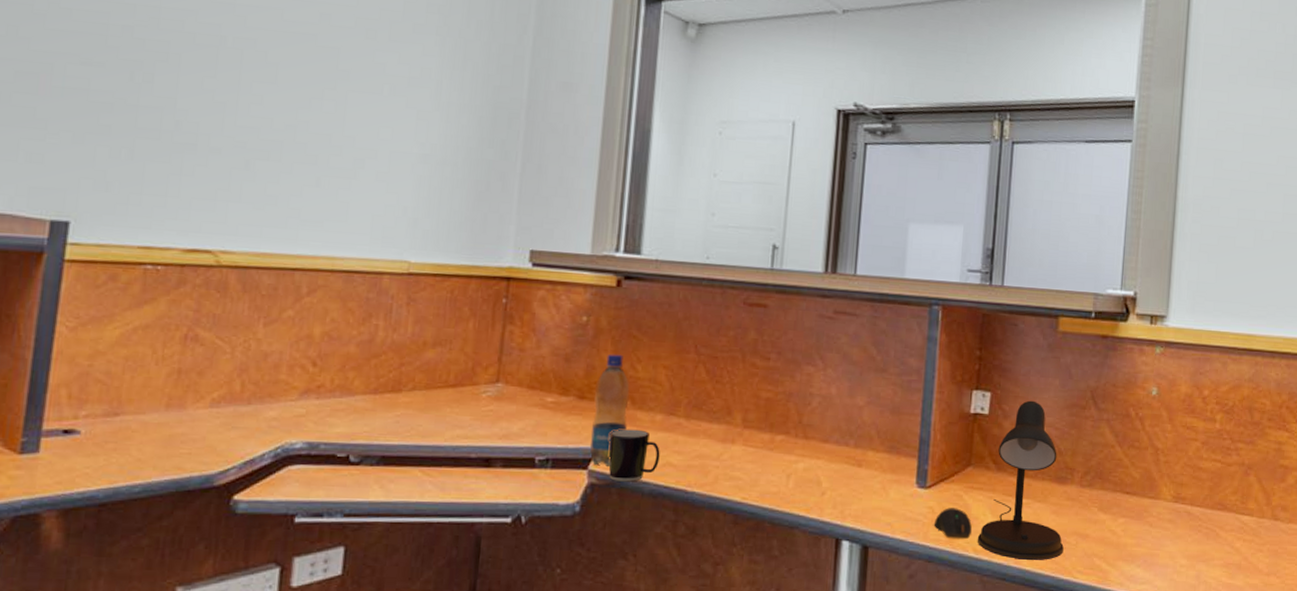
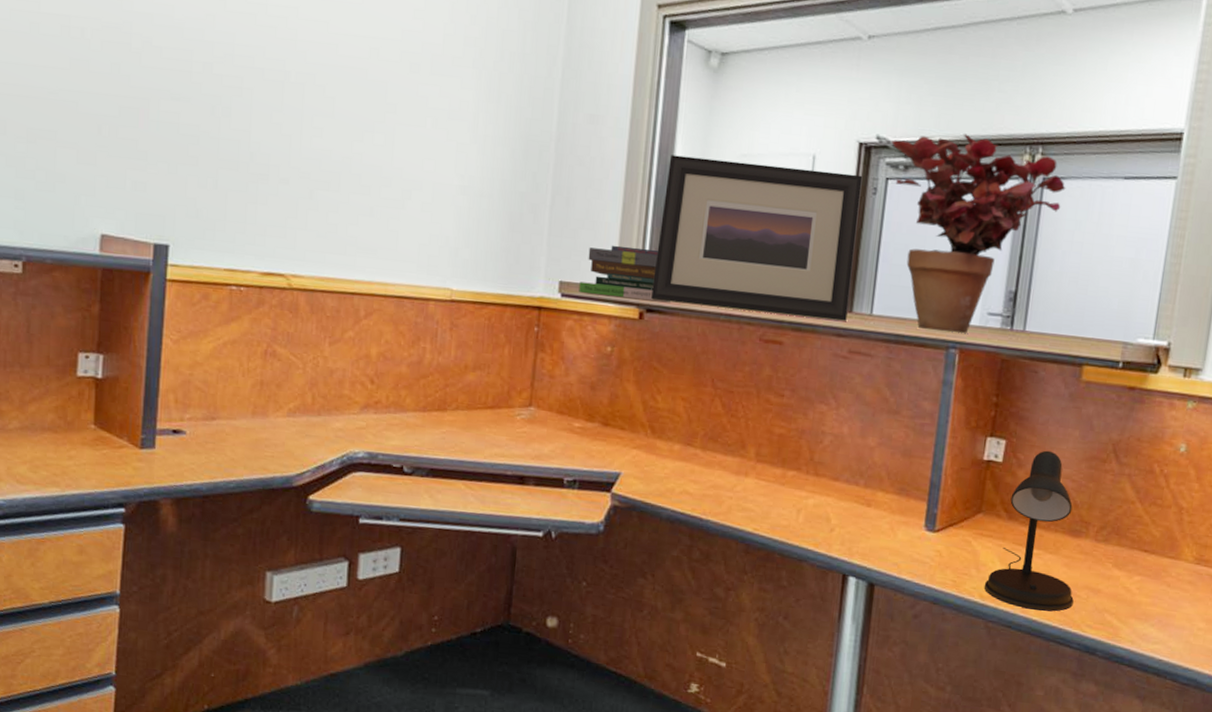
books: none [551,212,651,270] -> present [579,245,672,303]
bottle: present [590,354,630,466] -> none [613,384,651,491]
mug: present [609,429,660,482] -> none [630,456,678,507]
picture frame: none [630,122,842,282] -> present [651,155,863,321]
potted plant: none [869,101,1034,291] -> present [892,133,1066,334]
computer mouse: present [935,508,972,540] -> none [941,552,980,585]

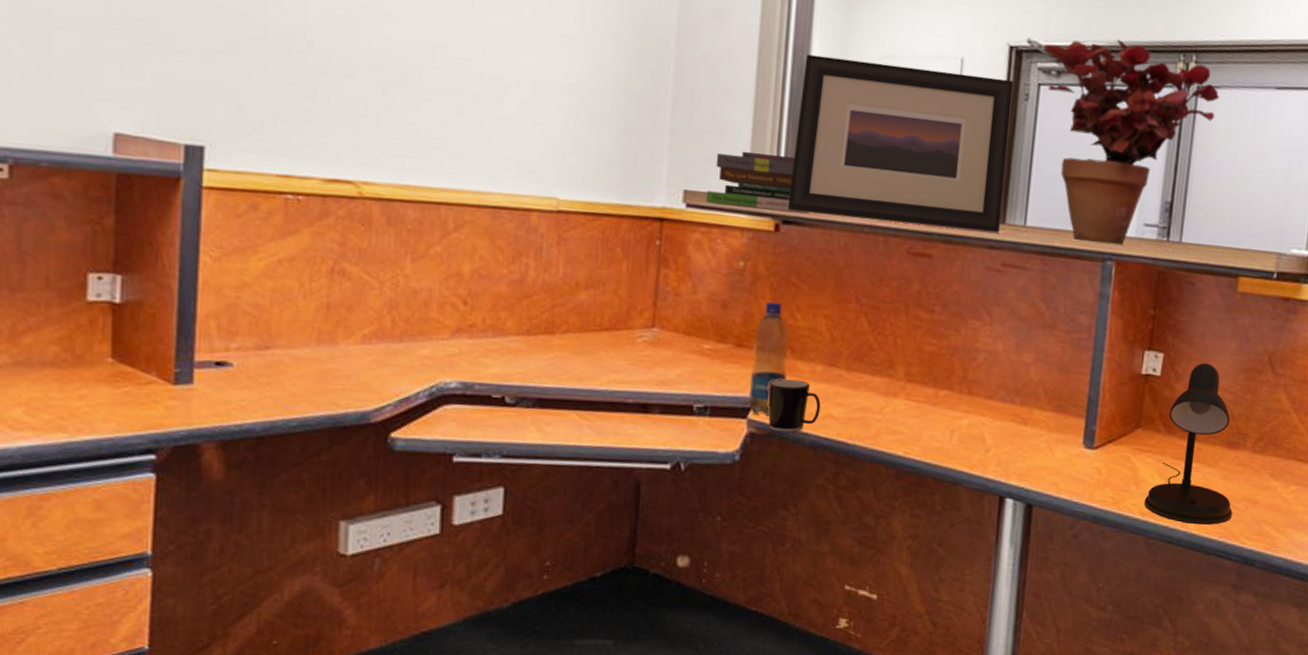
bottle: none [613,384,651,491] -> present [749,301,790,416]
mug: none [630,456,678,507] -> present [768,379,821,433]

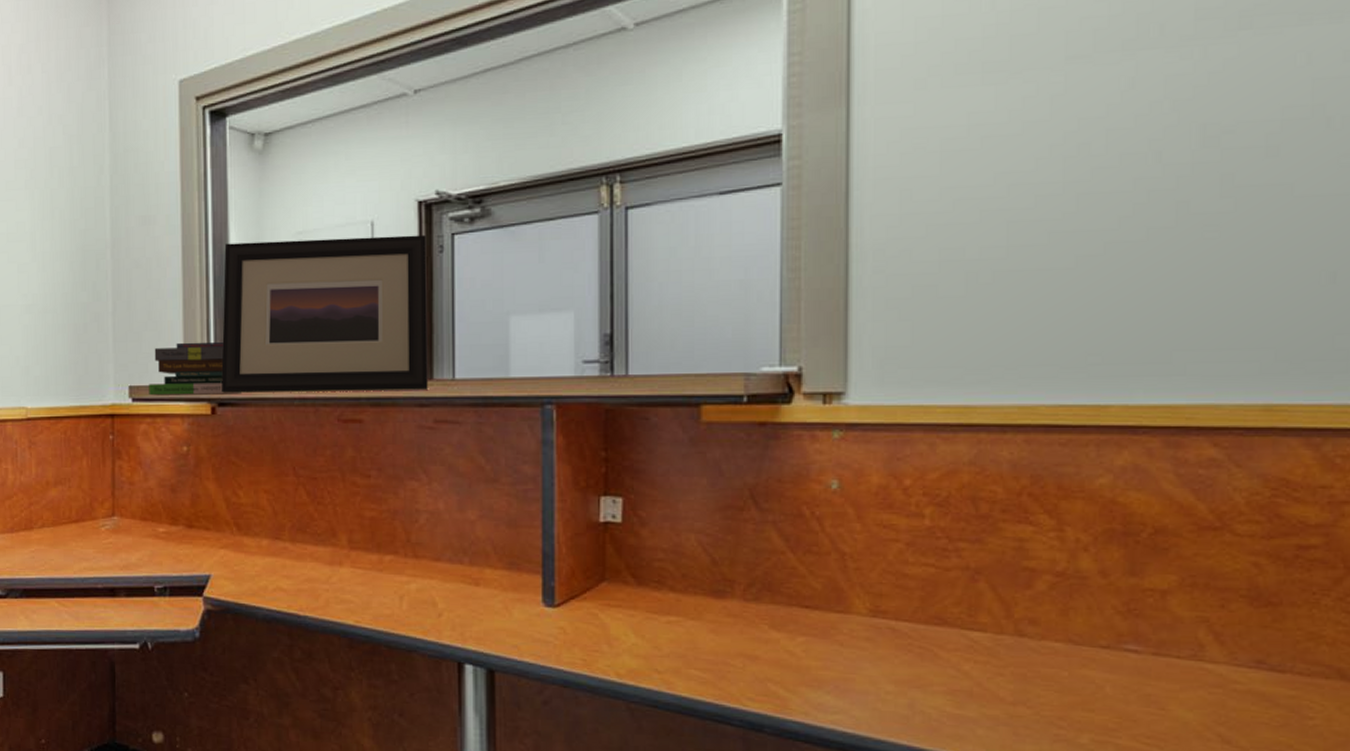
bottle: present [749,301,790,416] -> none [201,482,235,593]
mug: present [768,379,821,433] -> none [220,555,270,608]
potted plant: present [1043,39,1220,246] -> none [453,174,653,388]
desk lamp: present [1144,362,1233,525] -> none [619,504,727,686]

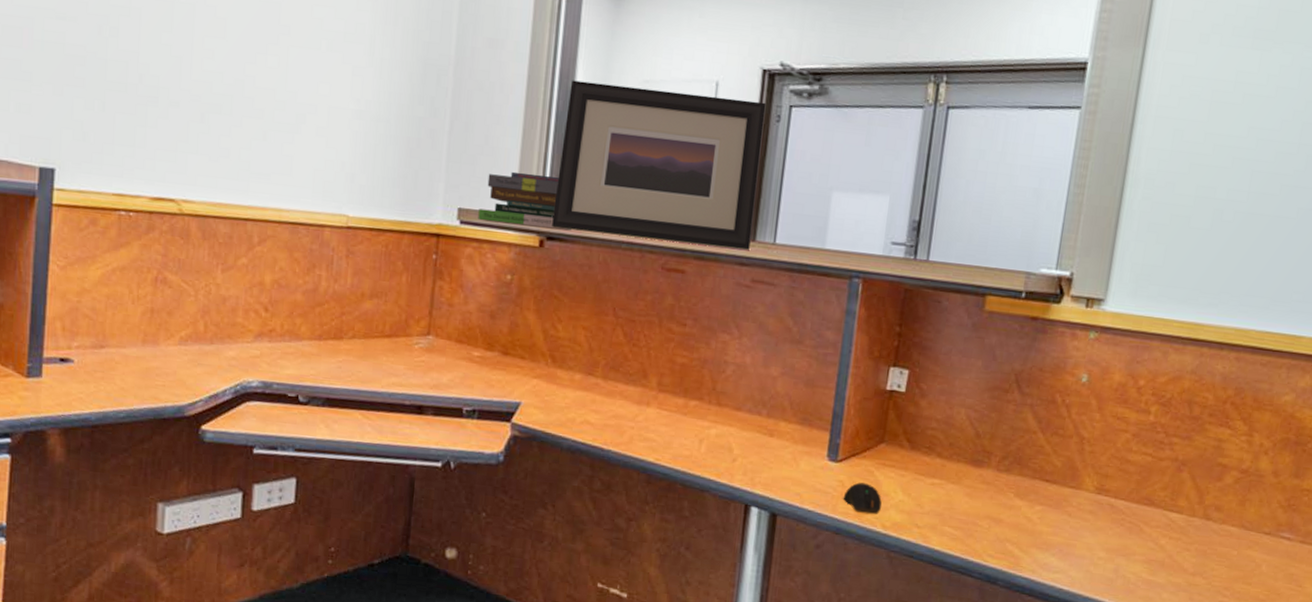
computer mouse: none [568,628,612,663] -> present [844,482,882,515]

